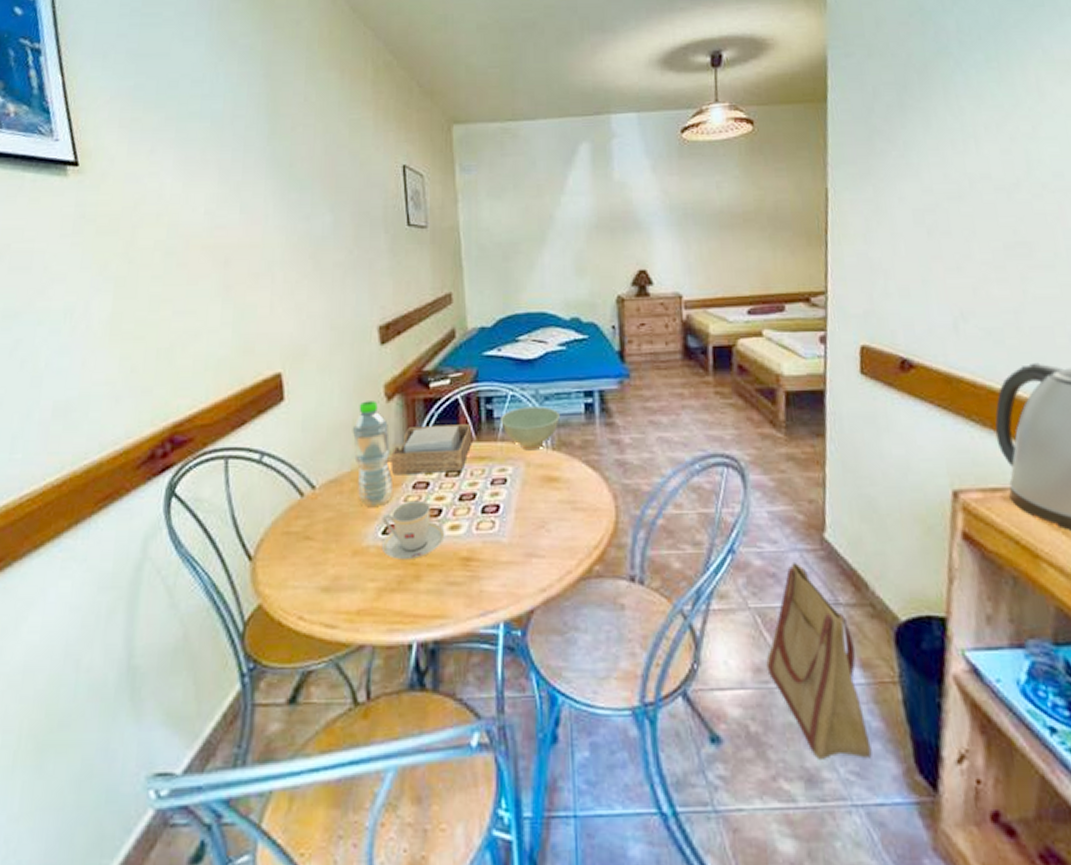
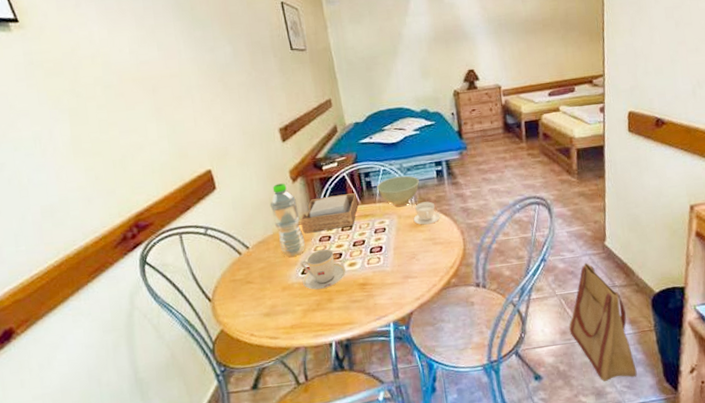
teacup: none [547,446,587,480] -> present [413,201,441,225]

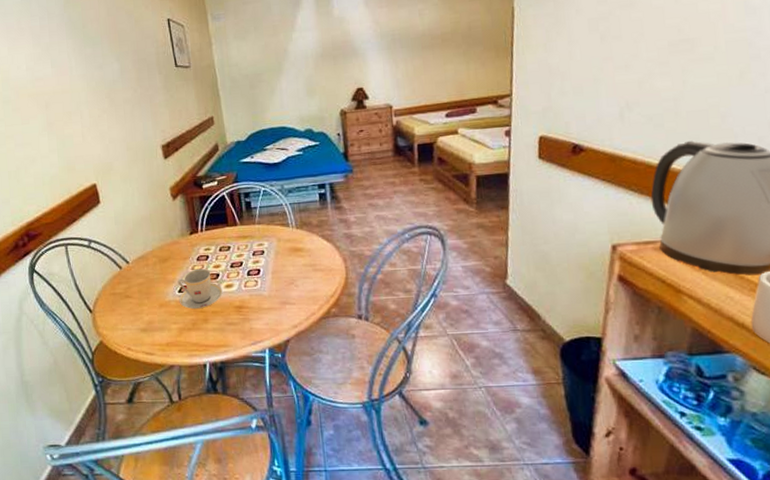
water bottle: present [269,183,306,257] -> none [150,200,184,274]
napkin holder: present [300,193,358,234] -> none [179,213,237,252]
bowl: present [376,175,419,208] -> none [256,197,301,230]
teacup: present [413,201,441,225] -> none [293,225,323,250]
shopping bag: present [569,262,637,381] -> none [460,301,540,435]

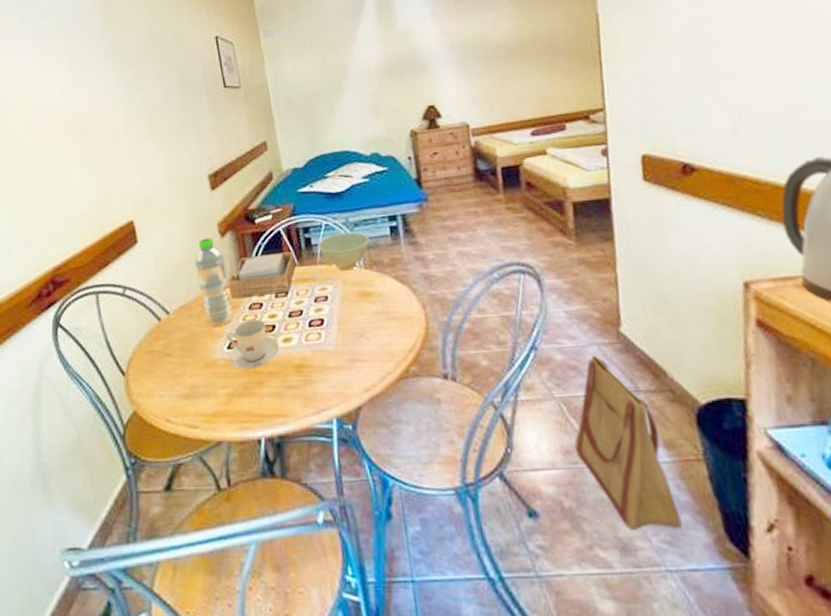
water bottle: none [150,200,184,274] -> present [194,238,234,326]
napkin holder: none [179,213,237,252] -> present [228,252,296,299]
bowl: none [256,197,301,230] -> present [317,232,369,271]
shopping bag: none [460,301,540,435] -> present [574,354,682,530]

